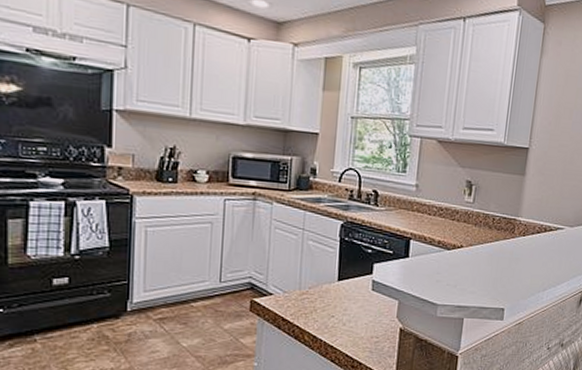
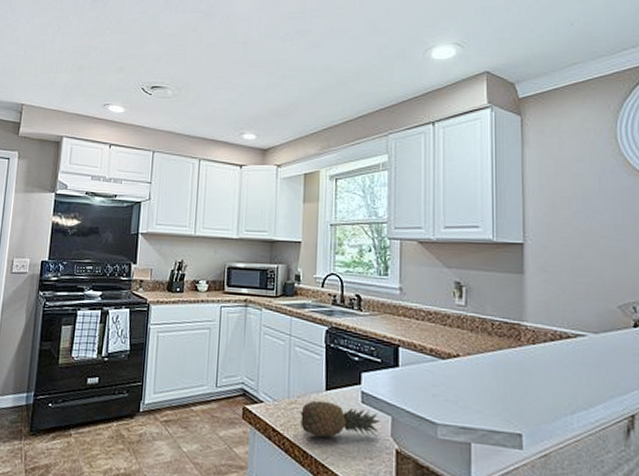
fruit: none [311,290,388,323] -> present [300,400,380,438]

